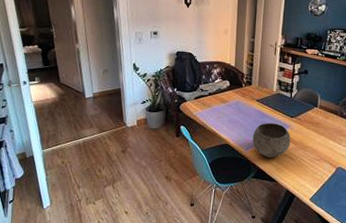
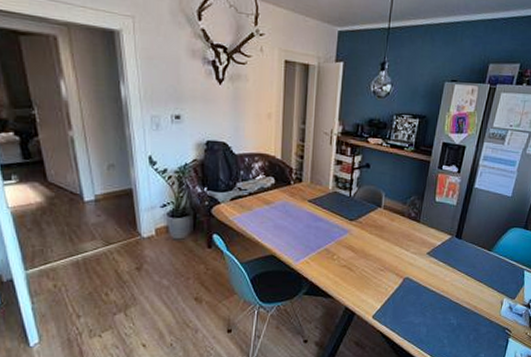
bowl: present [252,123,291,158] -> none [303,228,350,269]

